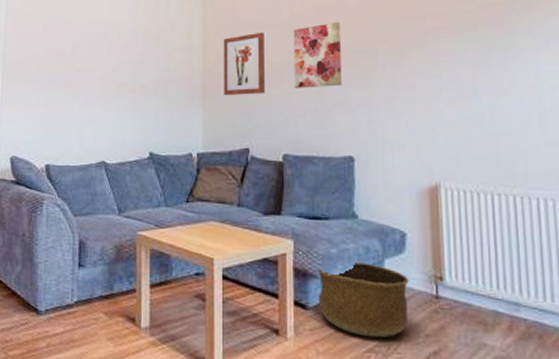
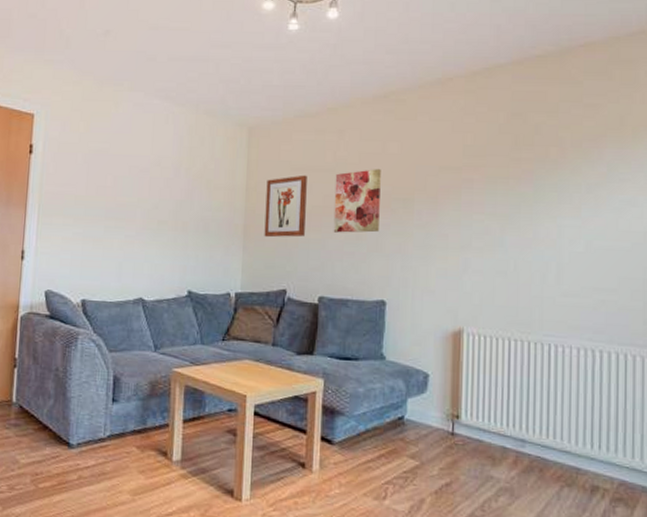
basket: present [317,262,409,338] -> none [343,401,428,471]

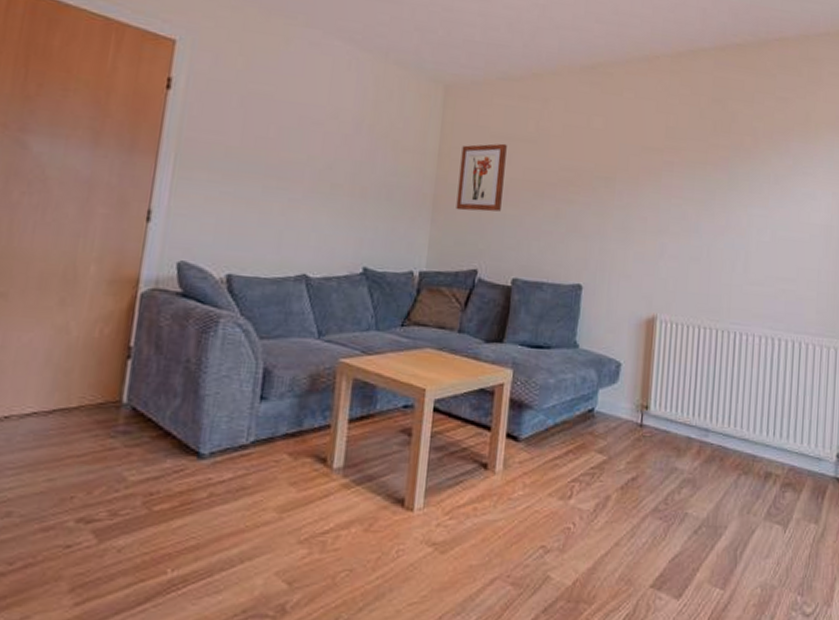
wall art: present [333,169,381,233] -> none [531,143,585,211]

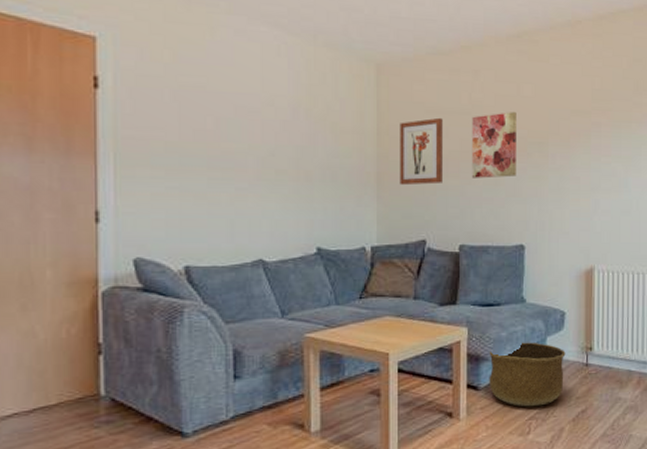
basket: none [530,392,619,468] -> present [489,342,566,407]
wall art: none [531,143,585,211] -> present [471,112,516,179]

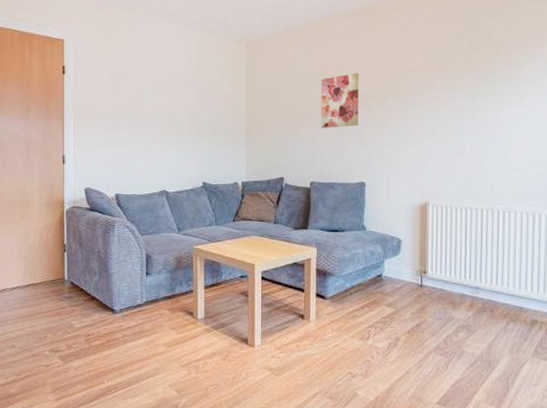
wall art: present [399,117,443,186] -> none [263,81,297,135]
basket: present [489,342,566,407] -> none [334,263,402,317]

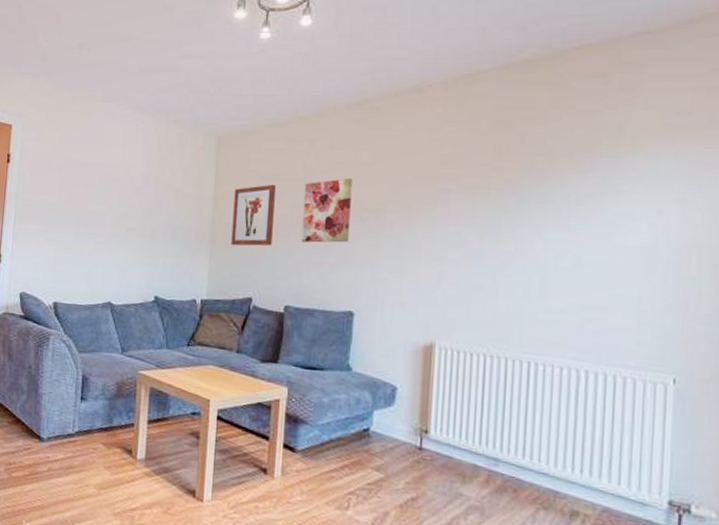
wall art: none [263,81,297,135] -> present [231,184,276,246]

